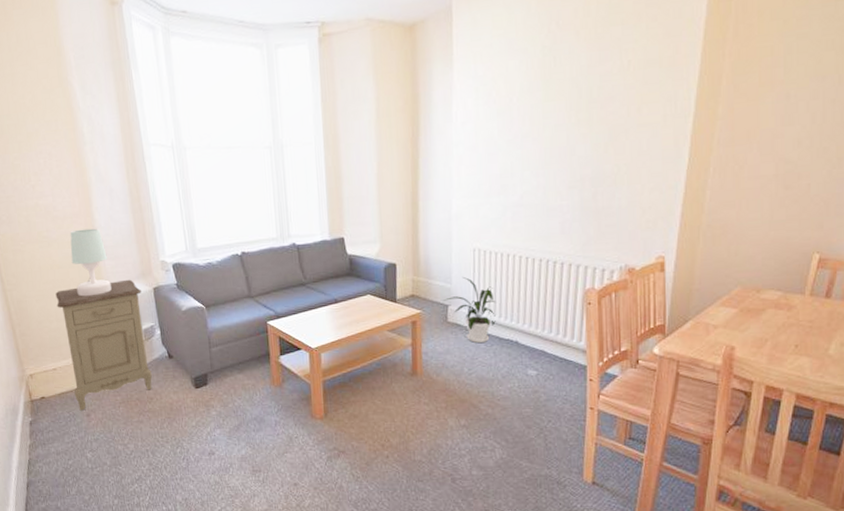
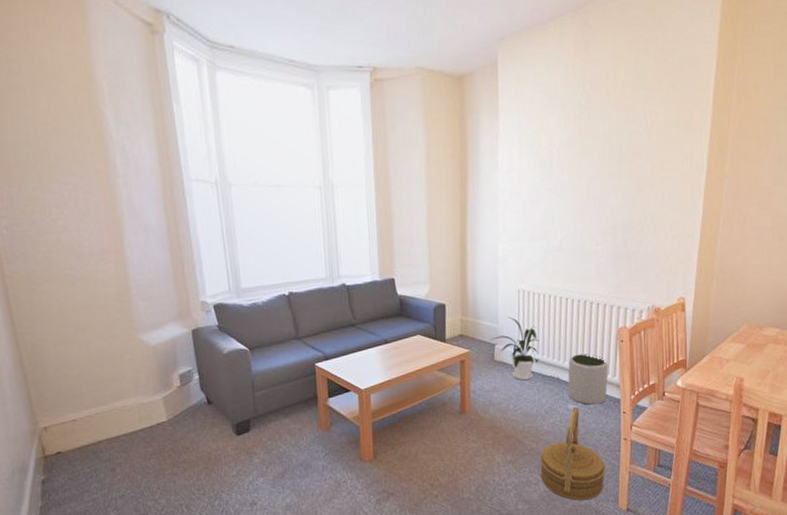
nightstand: present [55,279,152,411] -> none [78,321,188,465]
table lamp: present [70,228,112,297] -> none [97,266,144,340]
basket: none [496,371,569,471] -> present [539,406,606,501]
plant pot: none [526,316,573,371] -> present [567,354,608,405]

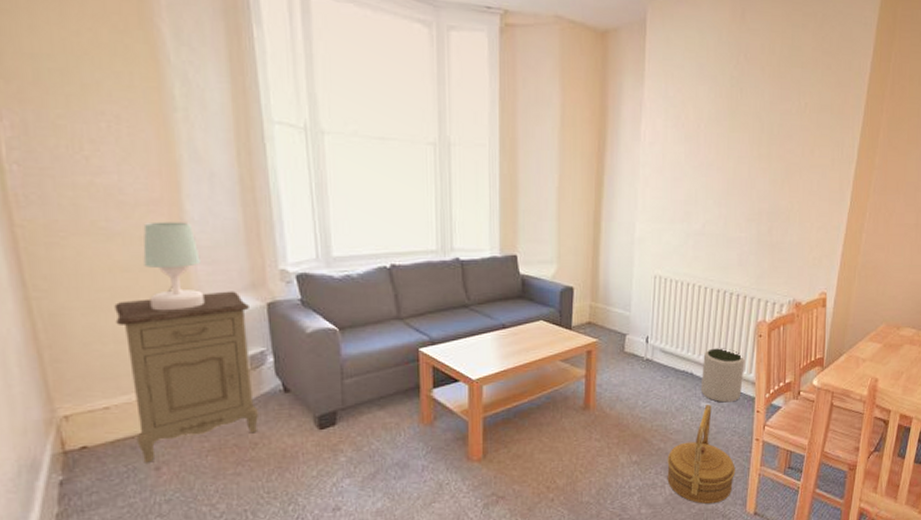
nightstand: none [78,321,188,465] -> present [114,291,258,463]
table lamp: none [97,266,144,340] -> present [143,221,205,311]
house plant: present [490,316,539,381] -> none [621,304,674,375]

